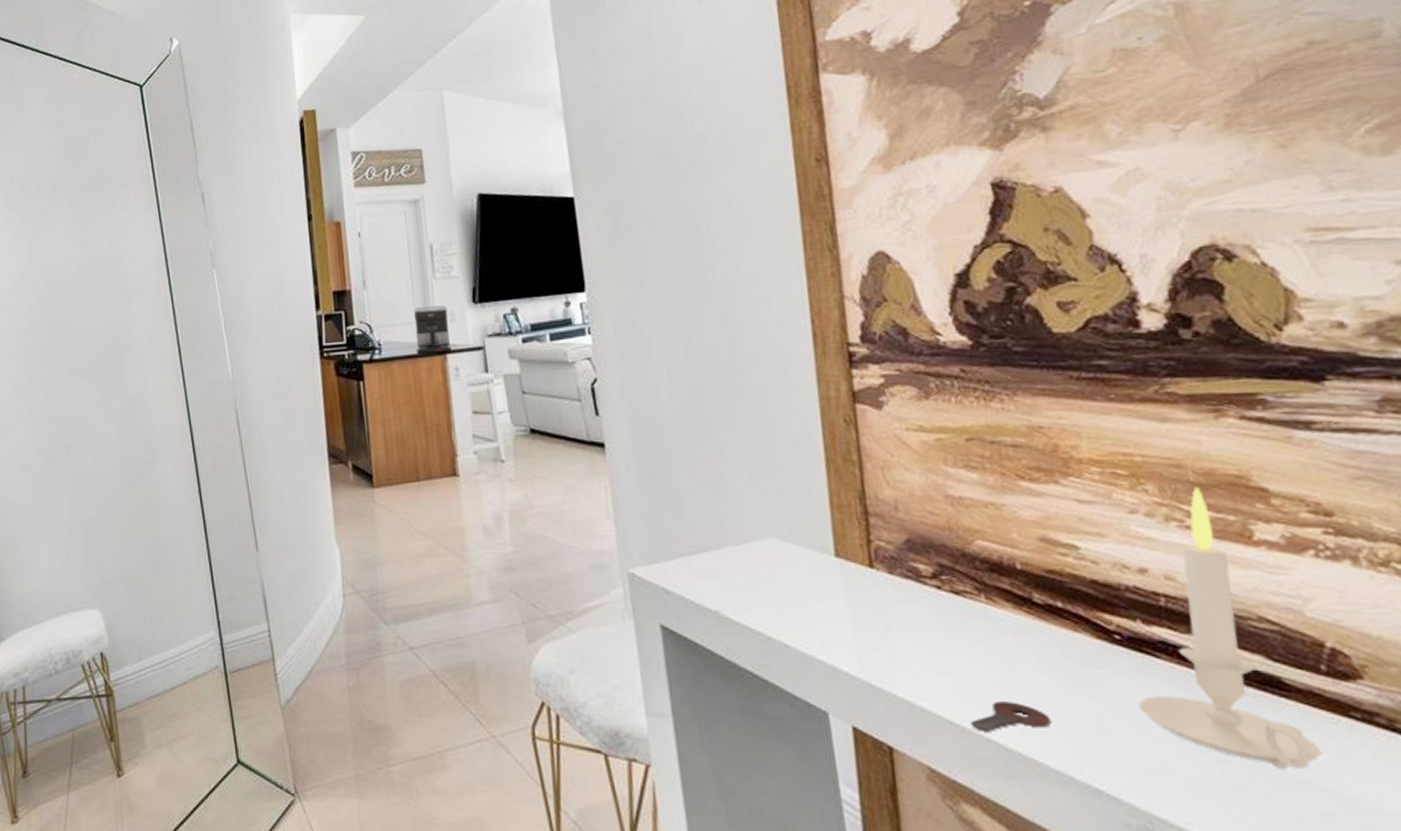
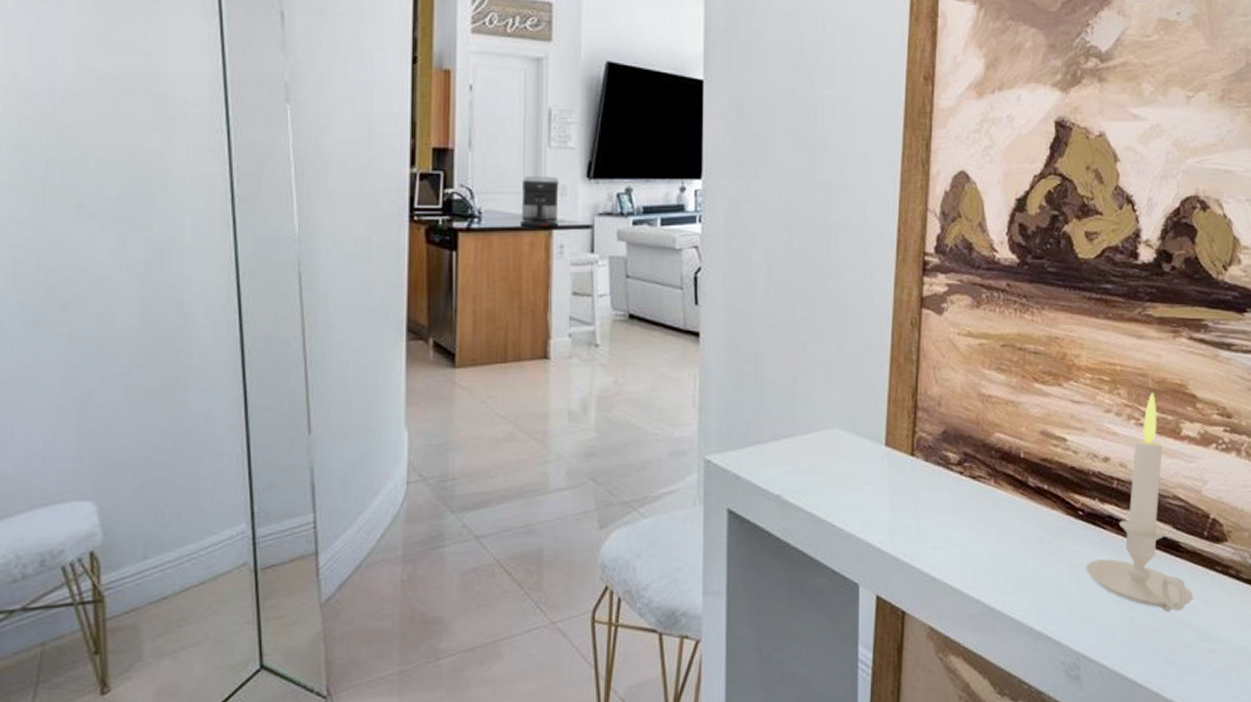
key: present [970,701,1051,732] -> none [967,568,1024,595]

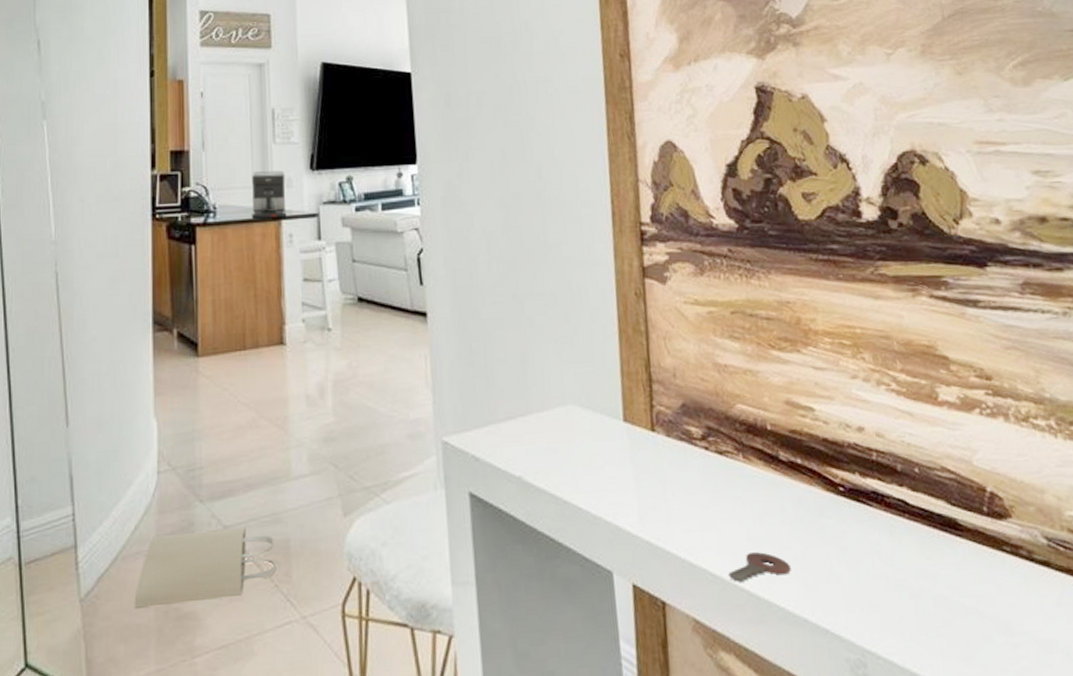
tote bag: none [378,537,528,615] -> present [134,526,277,610]
key: none [967,568,1024,595] -> present [728,552,791,582]
candle: present [1086,392,1194,613] -> none [856,355,985,600]

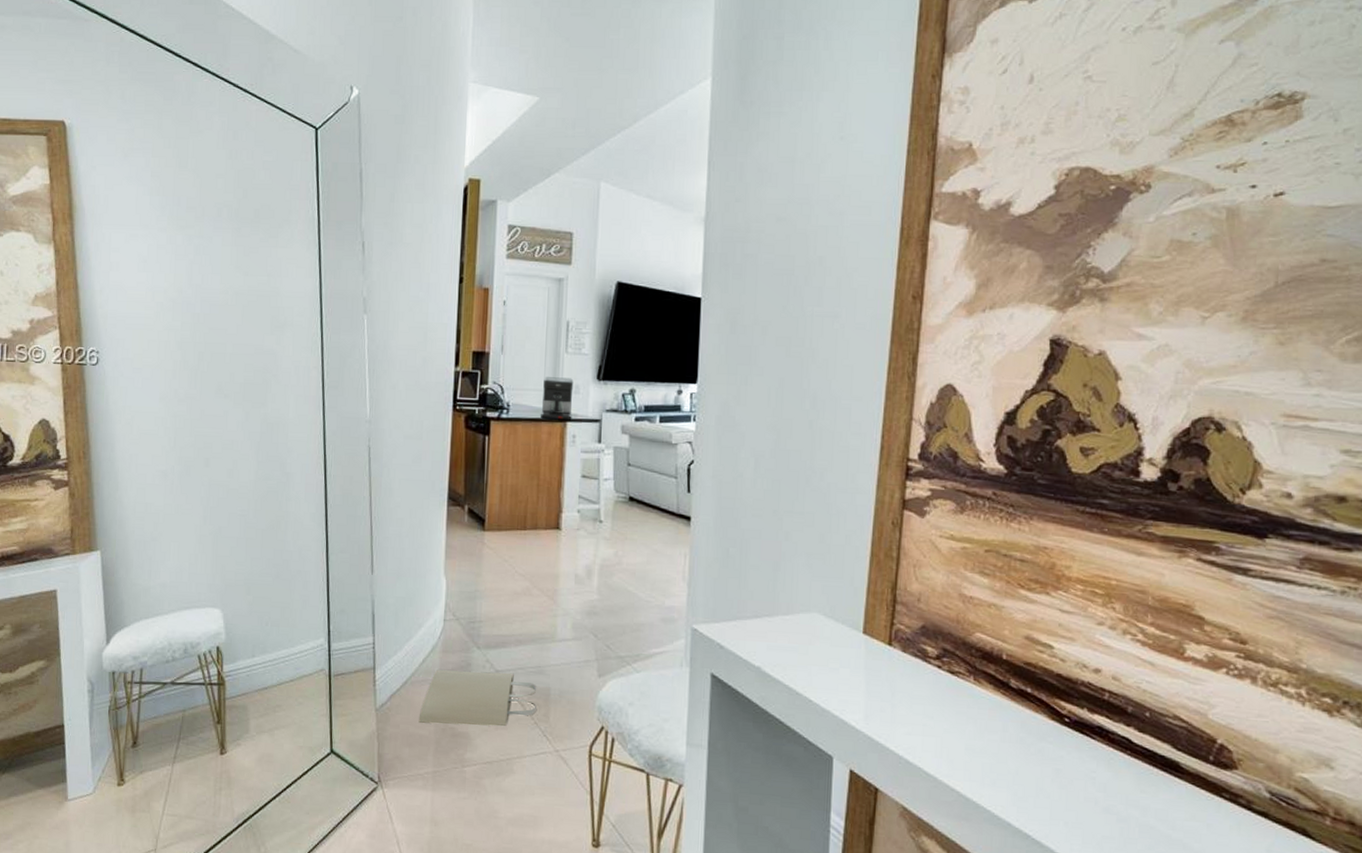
key: present [728,552,791,582] -> none [942,760,1003,784]

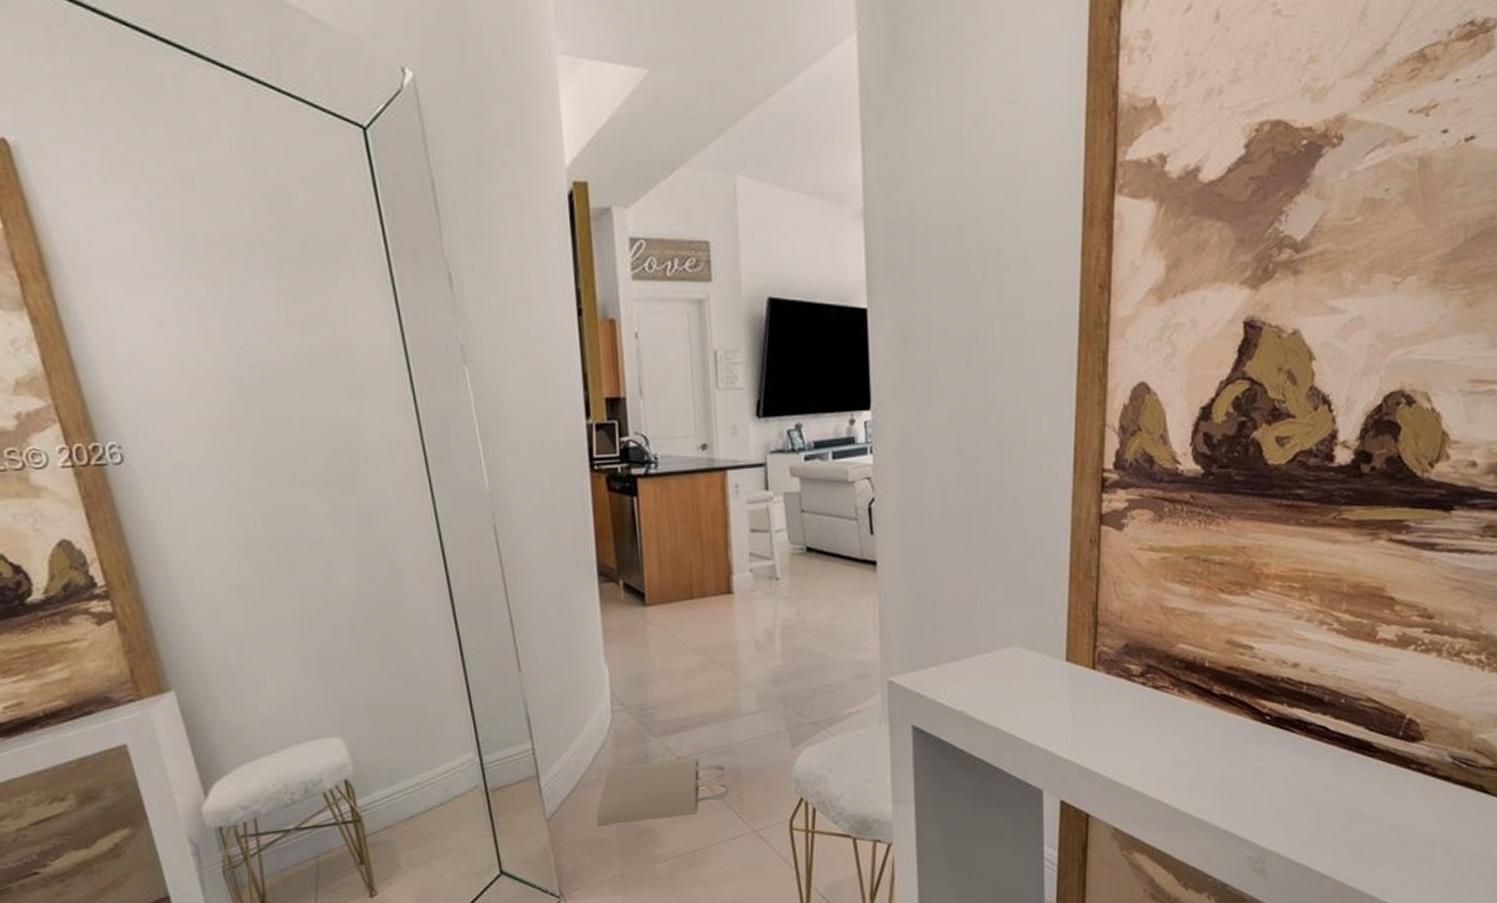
coffee maker: present [541,377,574,420] -> none [694,418,732,470]

